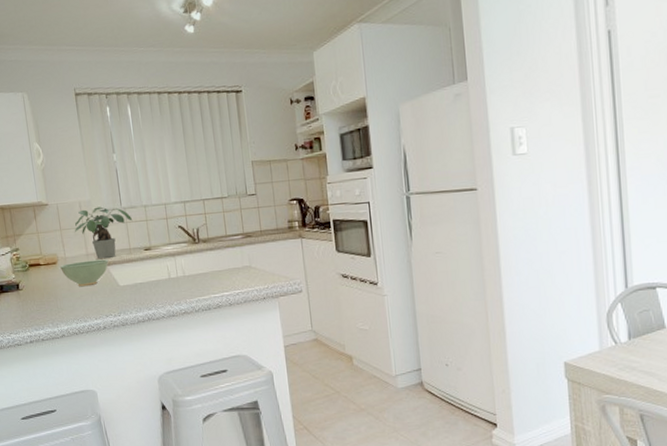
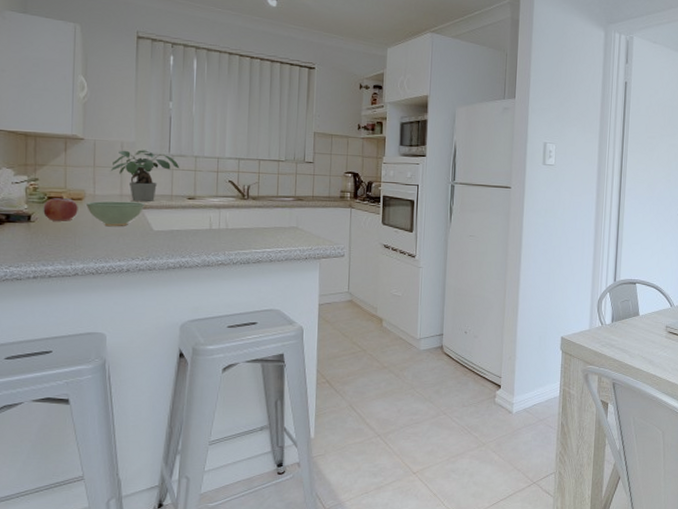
fruit: none [27,262,55,287] -> present [43,196,78,221]

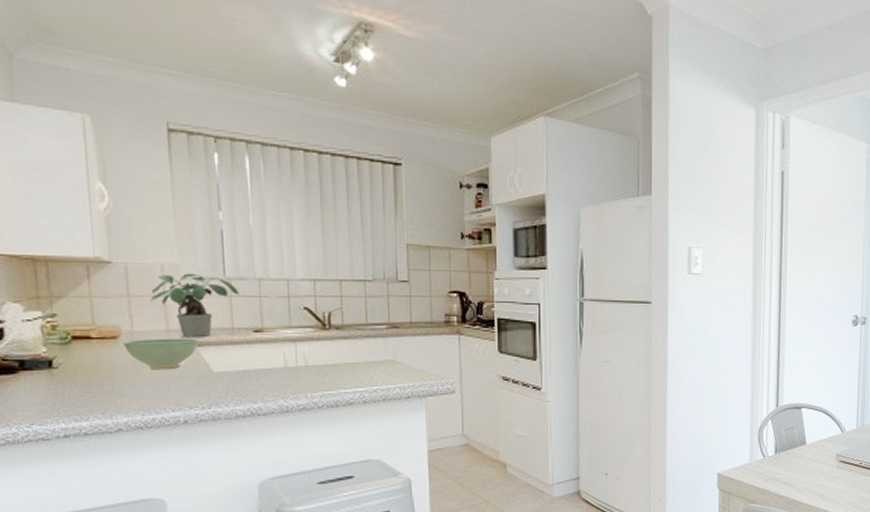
fruit: present [43,196,78,221] -> none [67,334,114,366]

